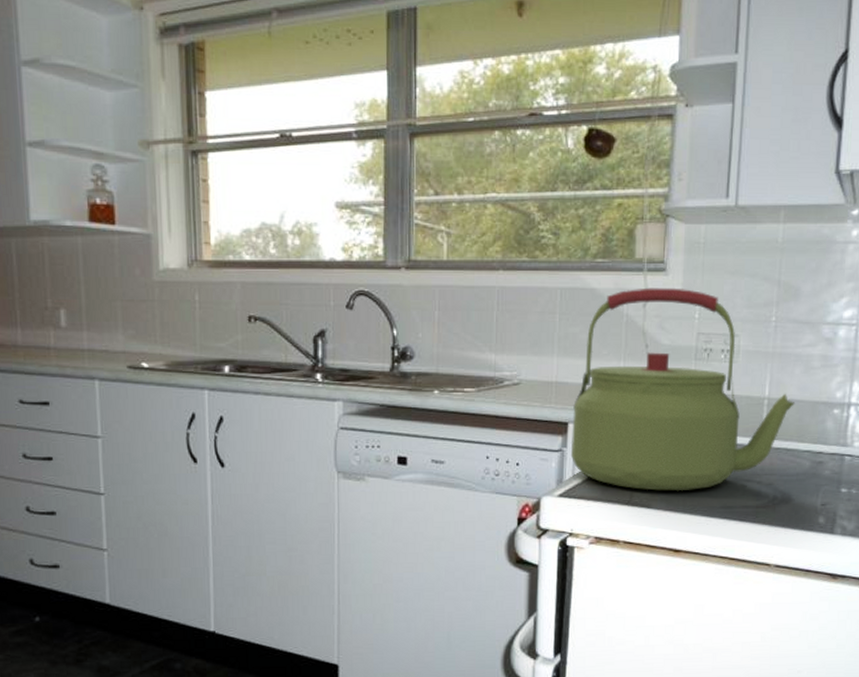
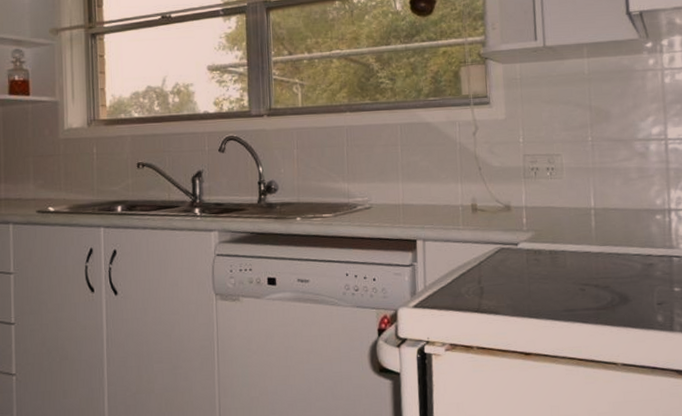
kettle: present [570,287,796,492] -> none [420,117,620,298]

